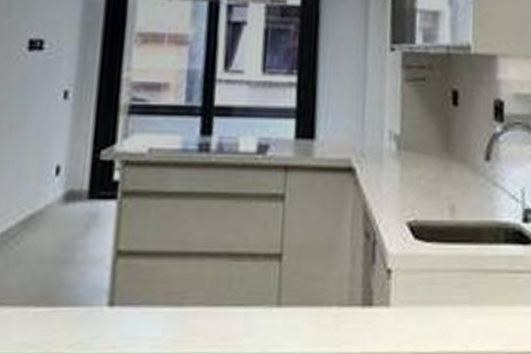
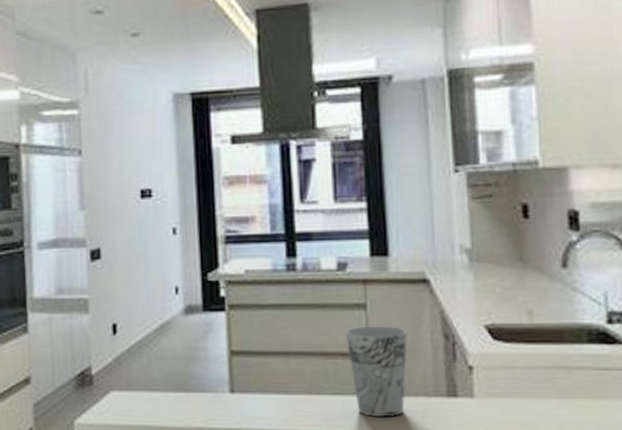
cup: none [258,221,326,334] -> present [345,325,407,418]

